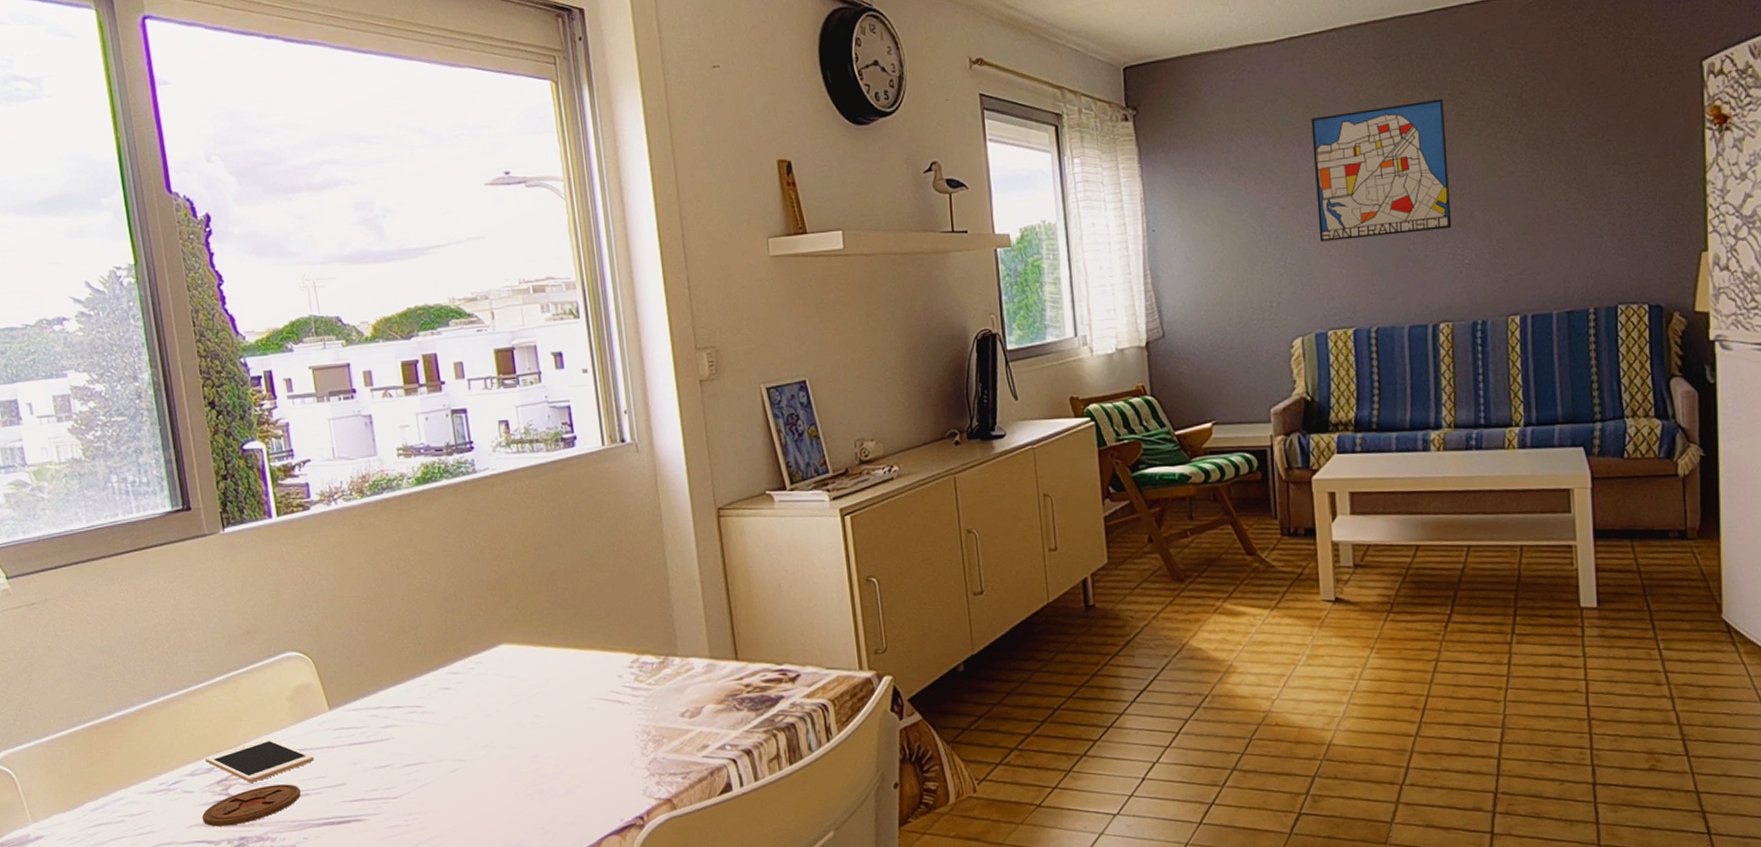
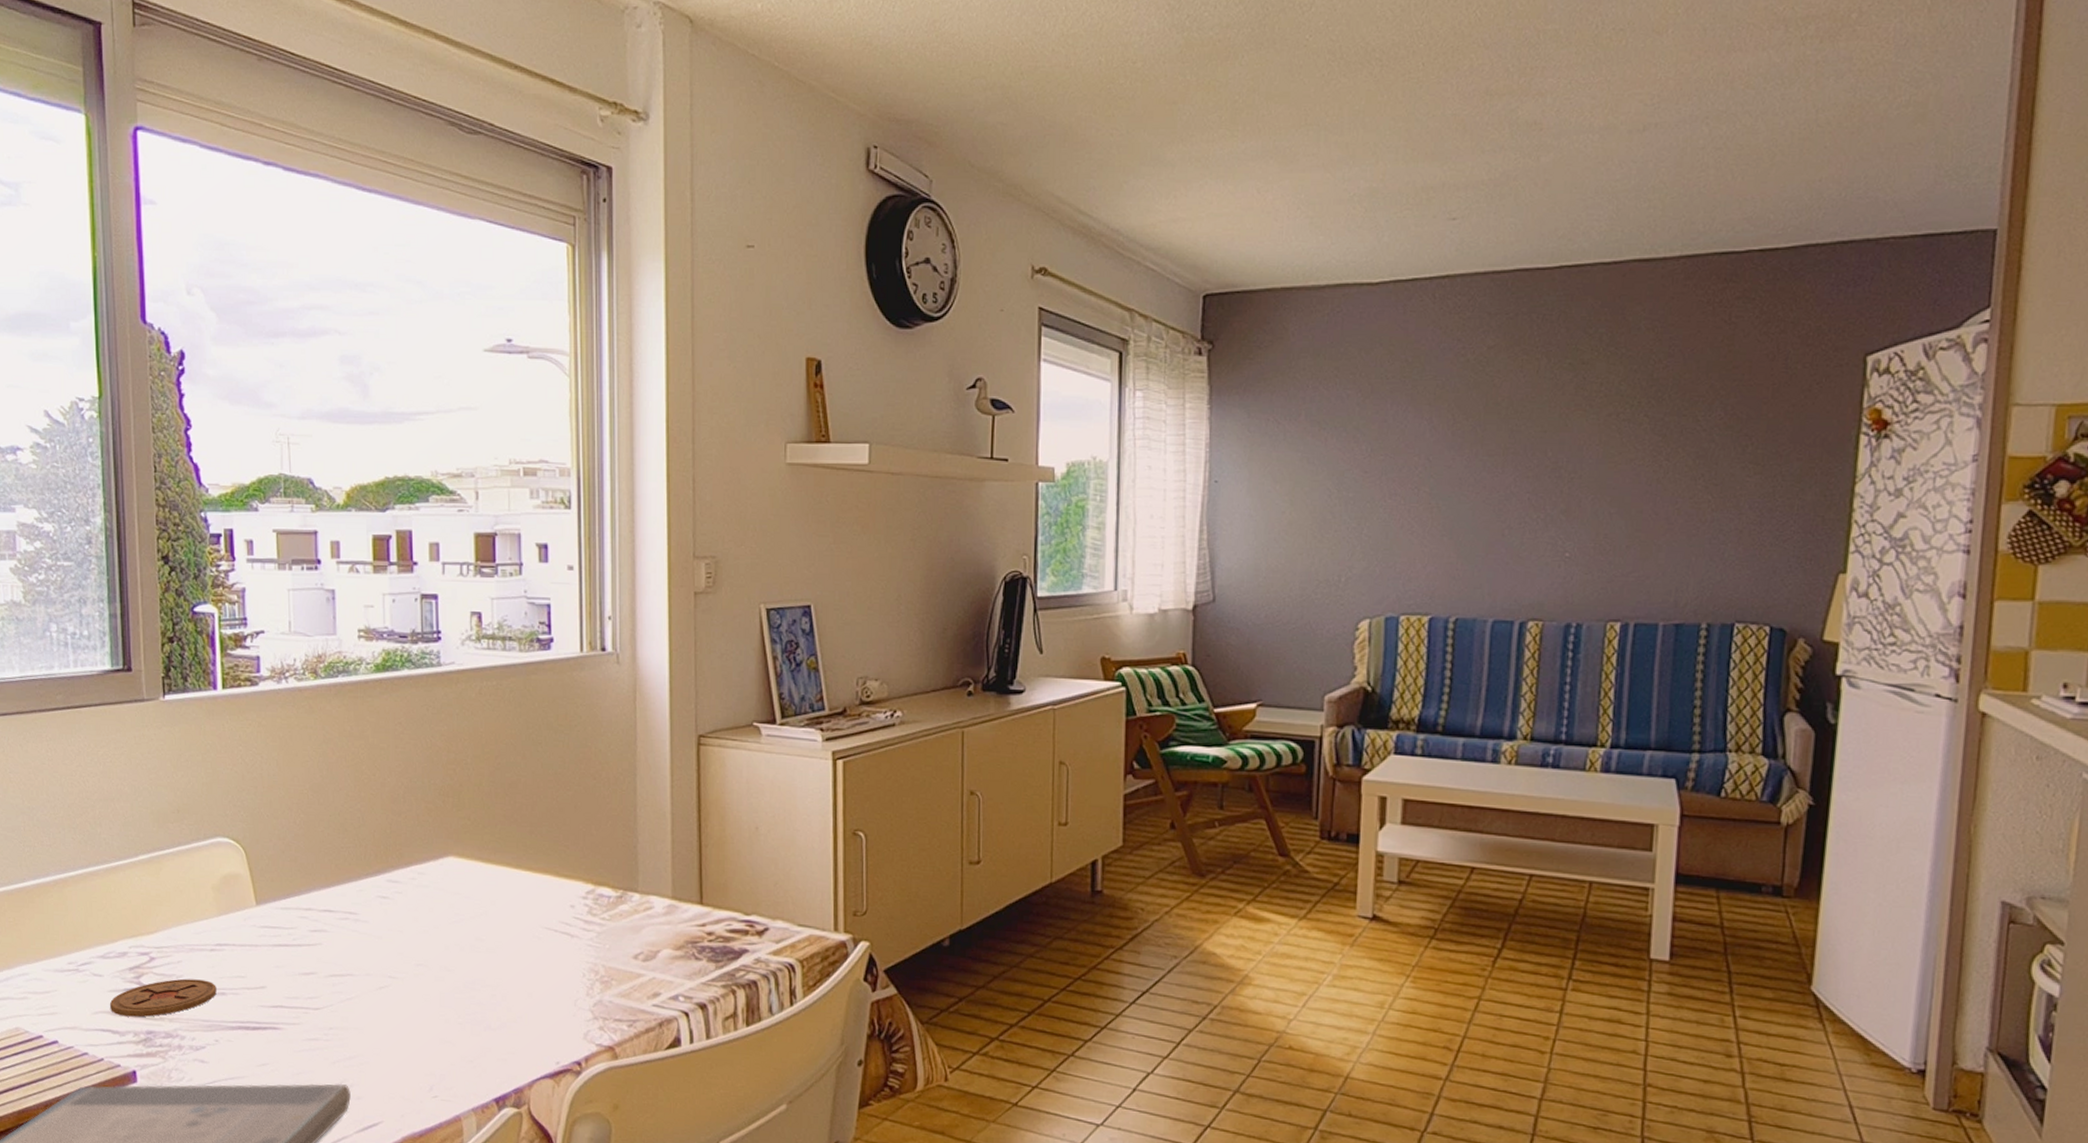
cell phone: present [205,738,315,783] -> none [119,927,235,974]
wall art: present [1311,98,1452,242] -> none [1402,367,1562,516]

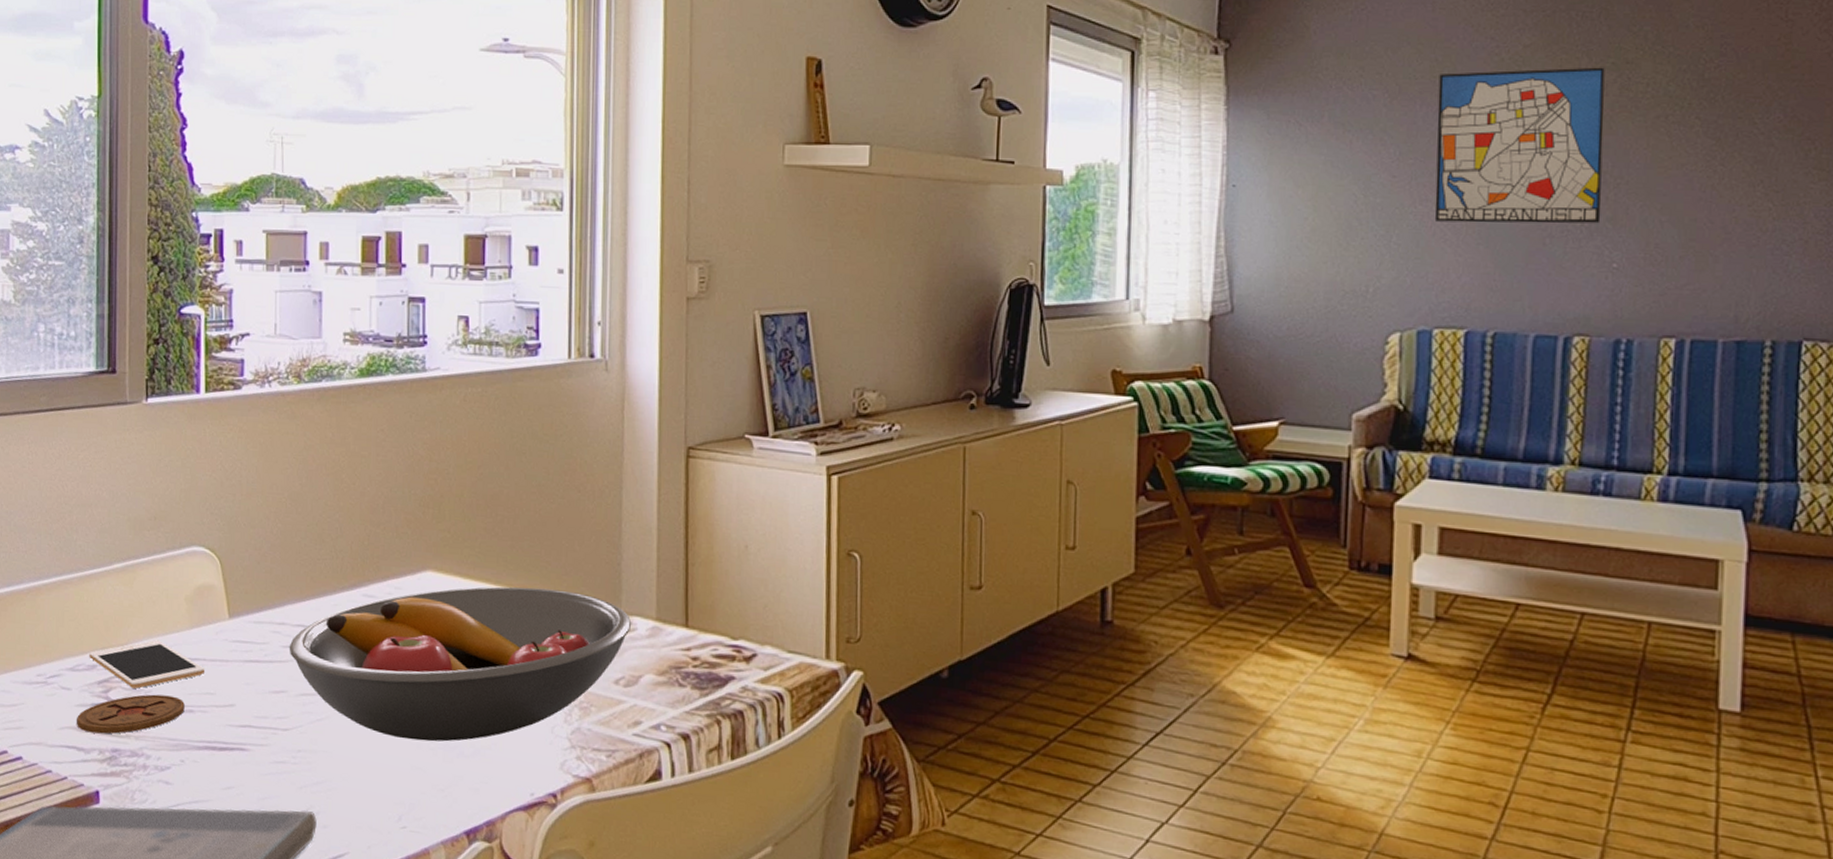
cell phone: none [119,927,235,974] -> present [89,640,206,689]
fruit bowl: none [316,870,649,1017] -> present [289,586,632,742]
wall art: none [1402,367,1562,516] -> present [1434,67,1605,224]

